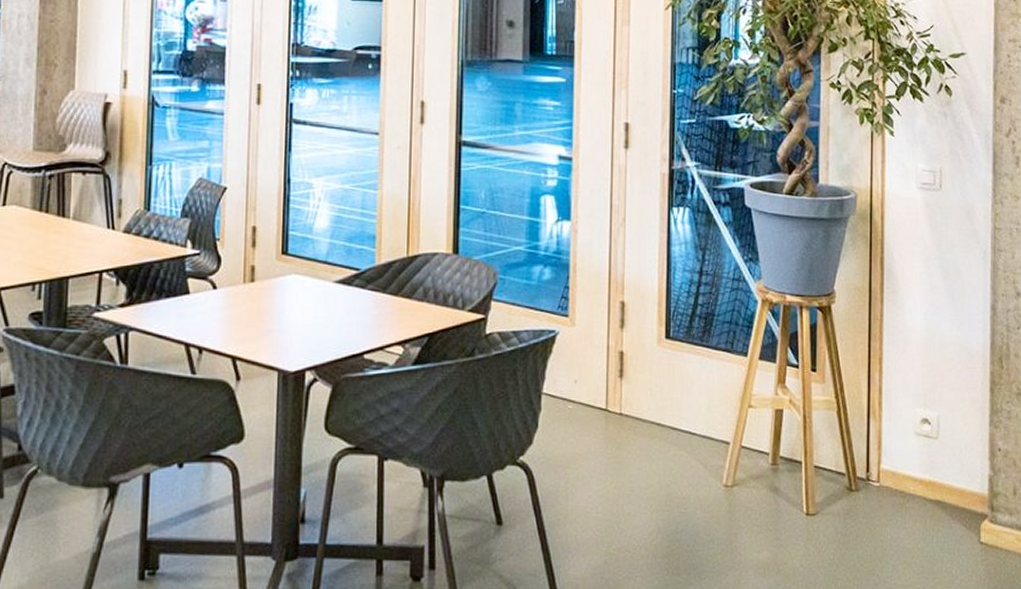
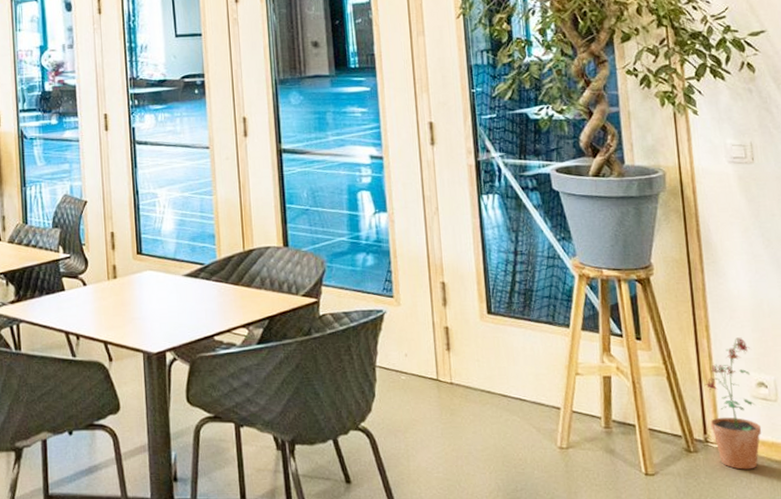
potted plant: none [872,371,921,509] -> present [704,337,762,470]

